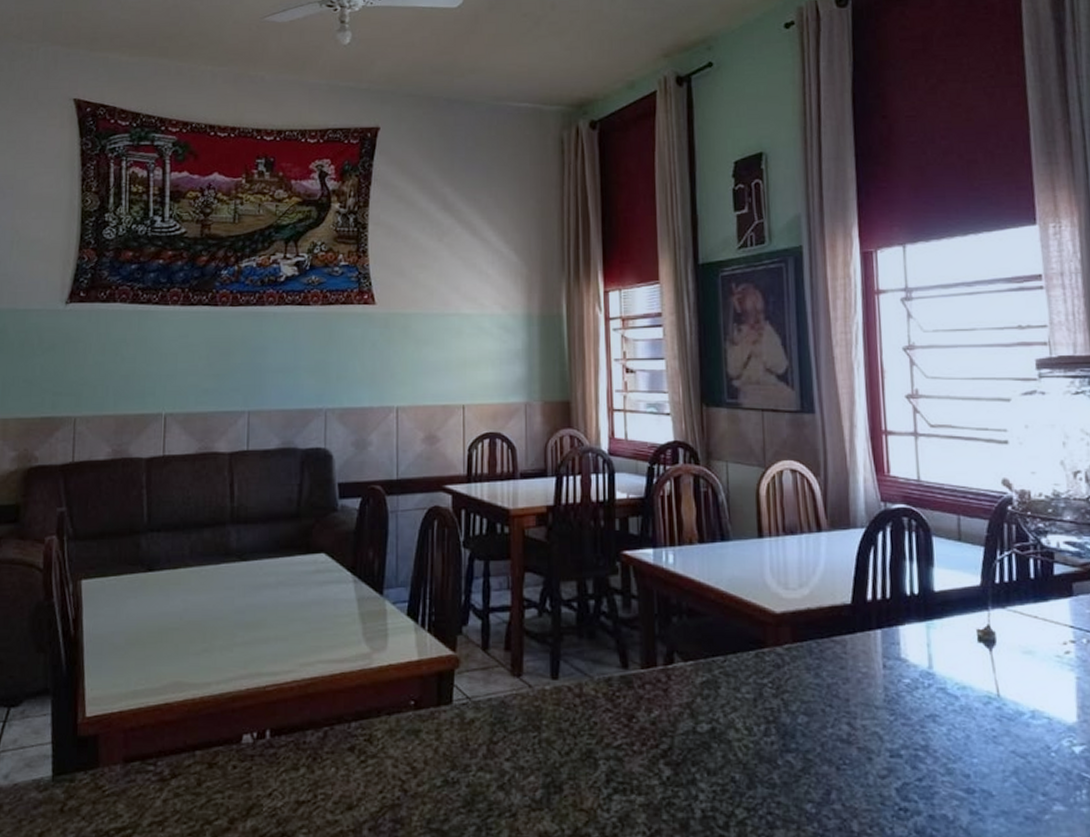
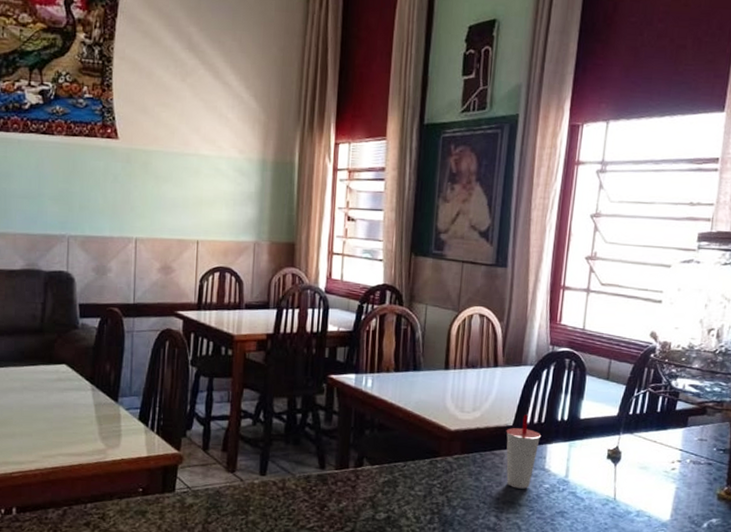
cup: none [844,589,890,686] -> present [506,414,542,489]

